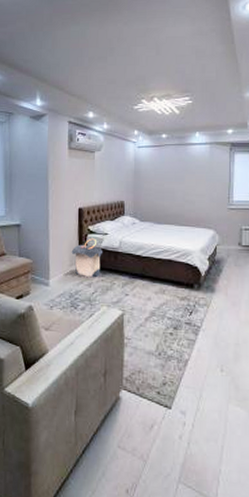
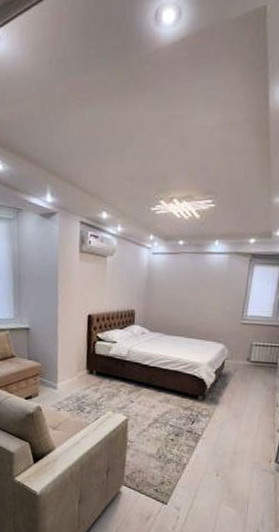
laundry hamper: present [71,238,103,278] -> none [79,345,111,384]

